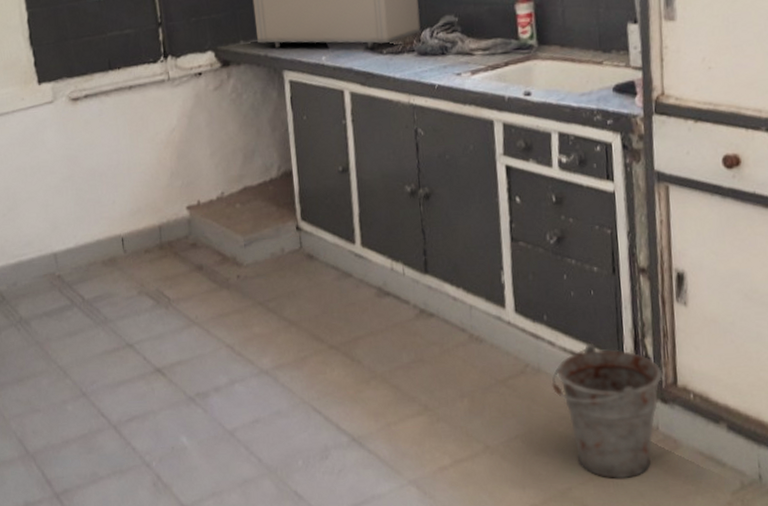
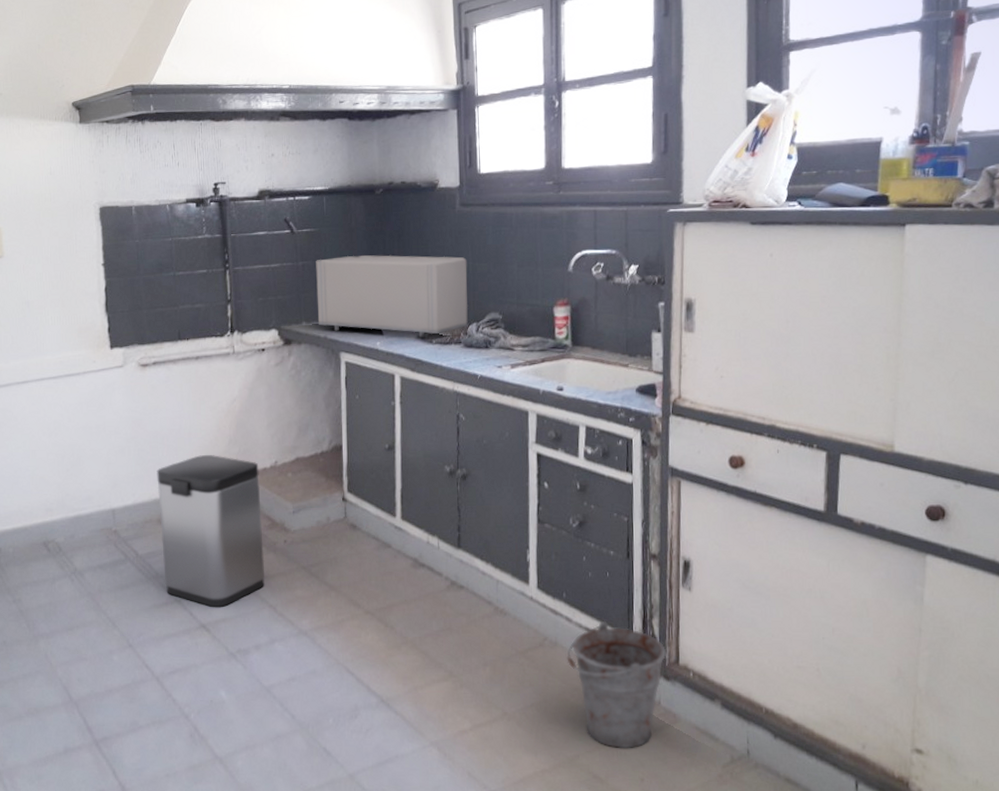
pedal bin: none [97,189,220,351] -> present [157,455,265,608]

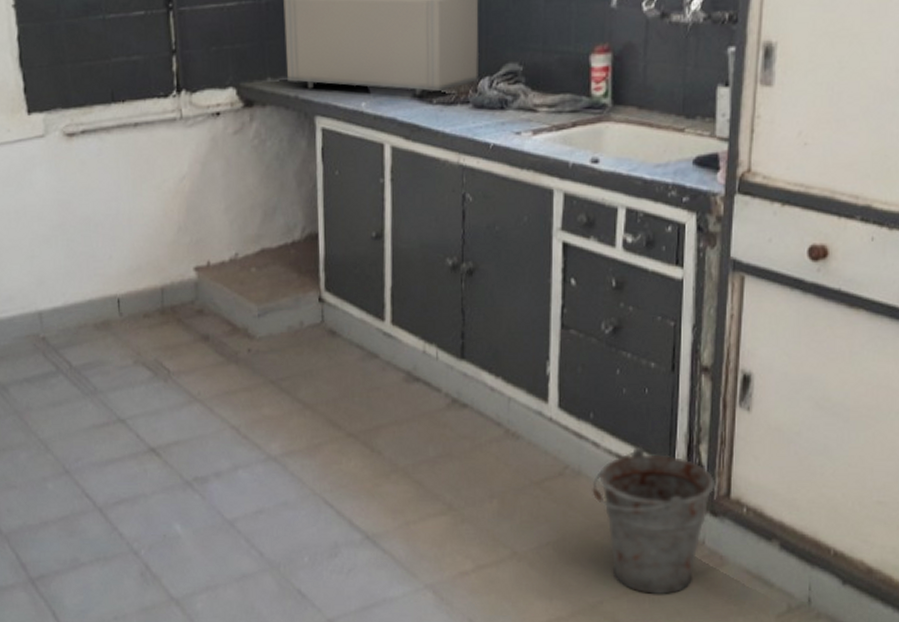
pedal bin: present [157,455,265,608] -> none [90,246,226,429]

